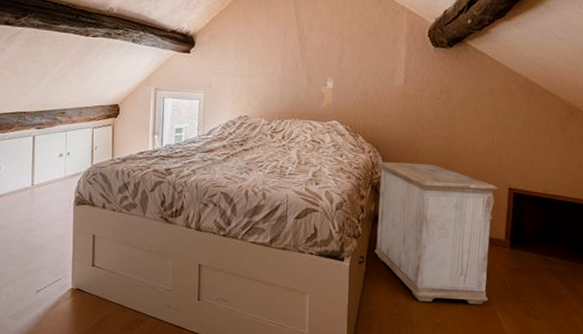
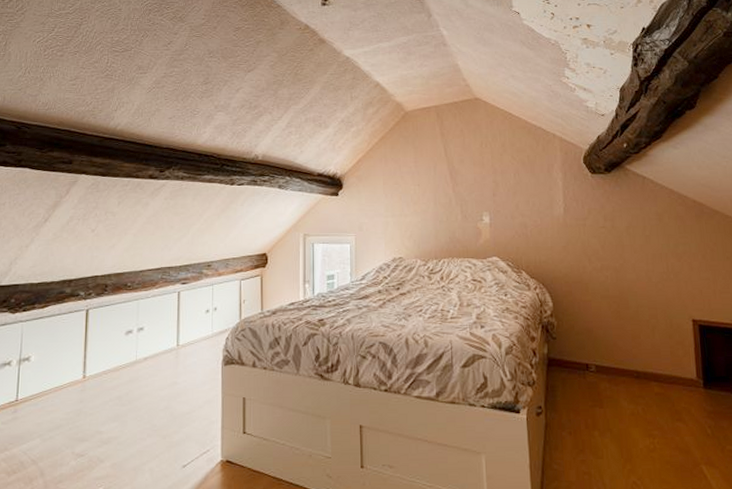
nightstand: present [375,162,499,305] -> none [546,298,688,457]

